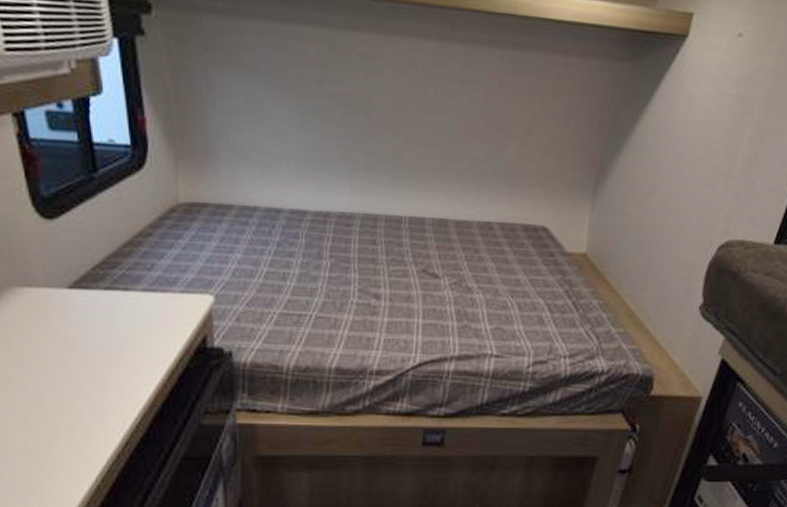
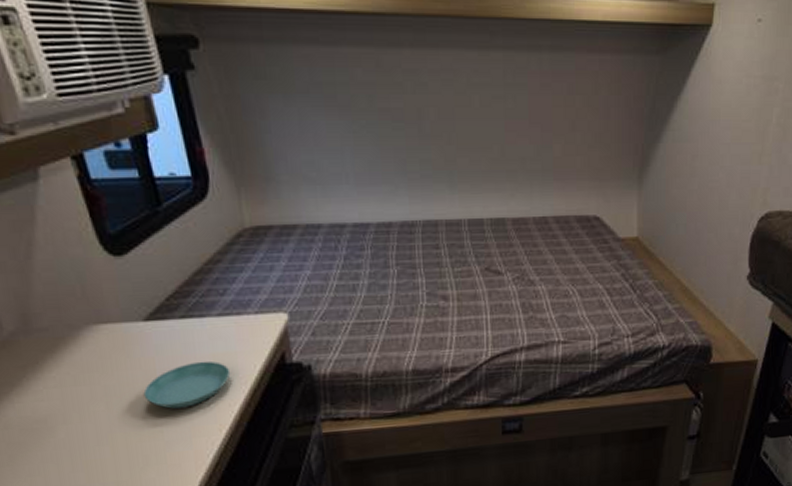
saucer: none [60,335,150,382] -> present [143,361,231,409]

